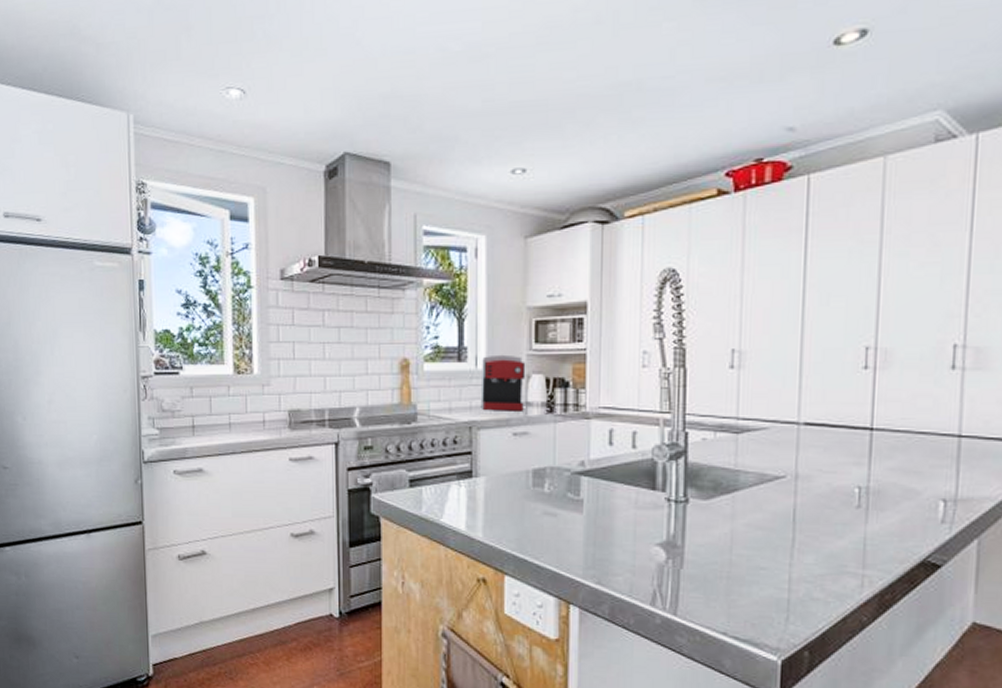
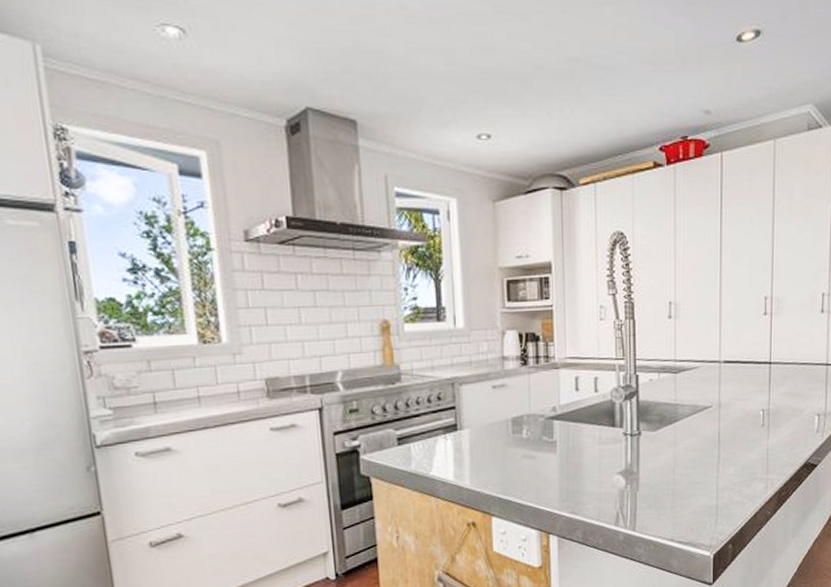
coffee maker: present [480,354,526,411] -> none [460,313,501,367]

